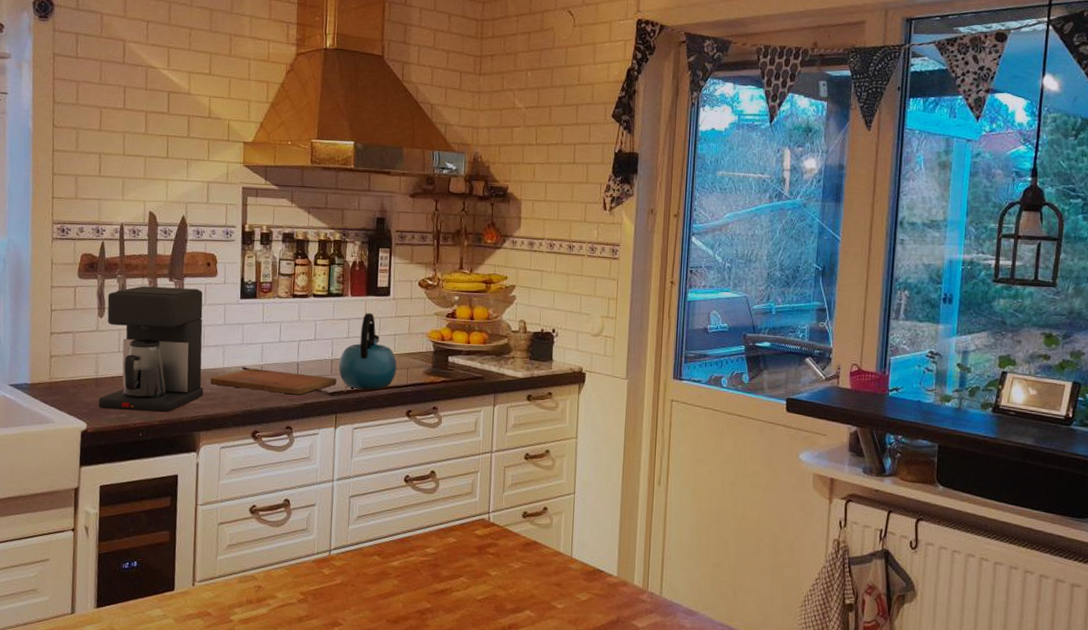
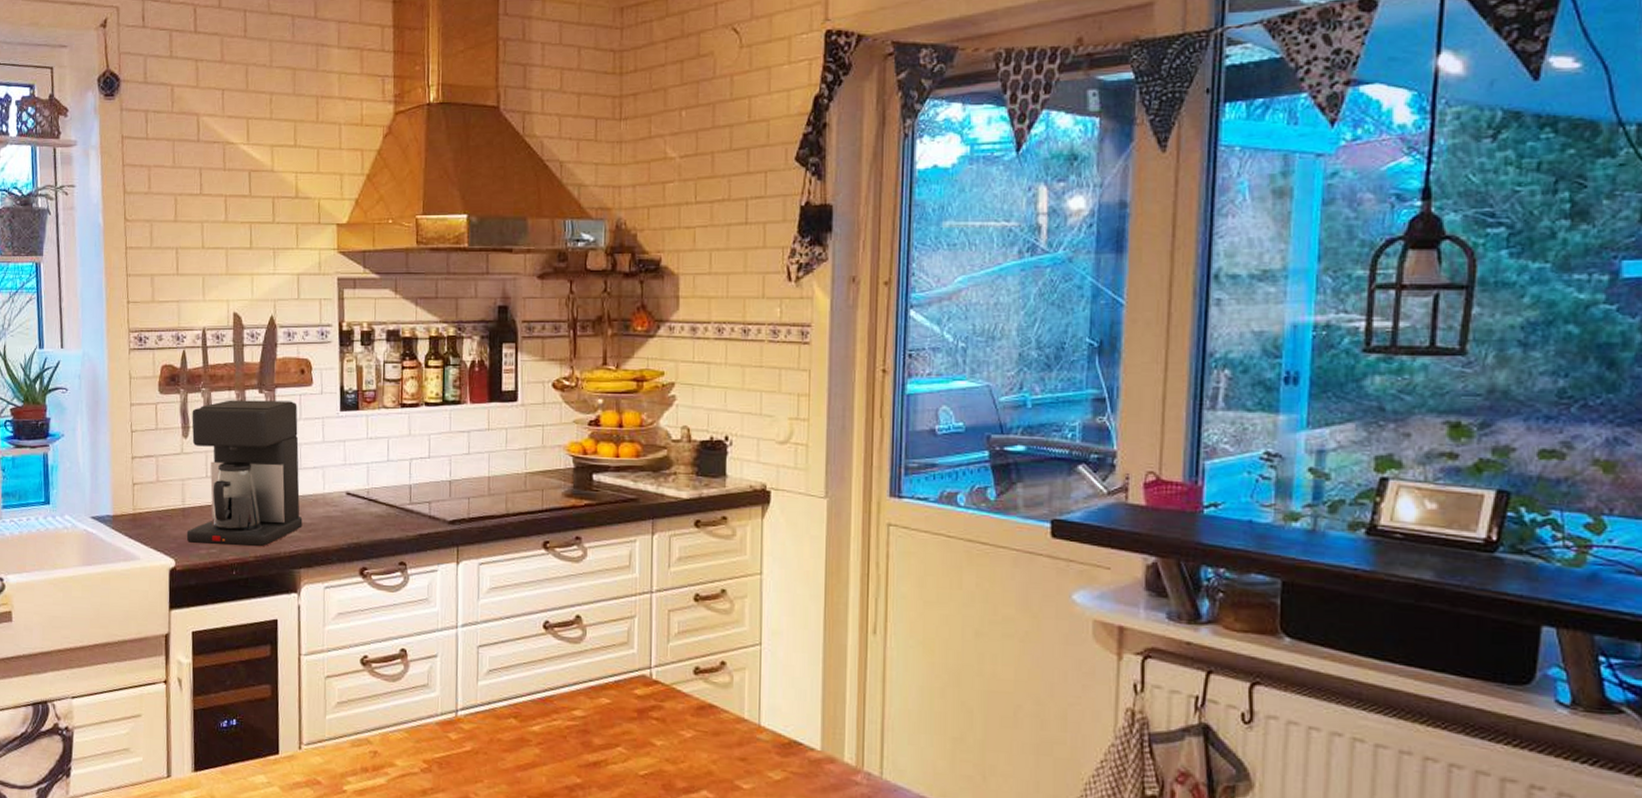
cutting board: present [210,368,337,395] -> none [309,493,457,525]
kettle: present [338,313,397,390] -> none [459,423,530,517]

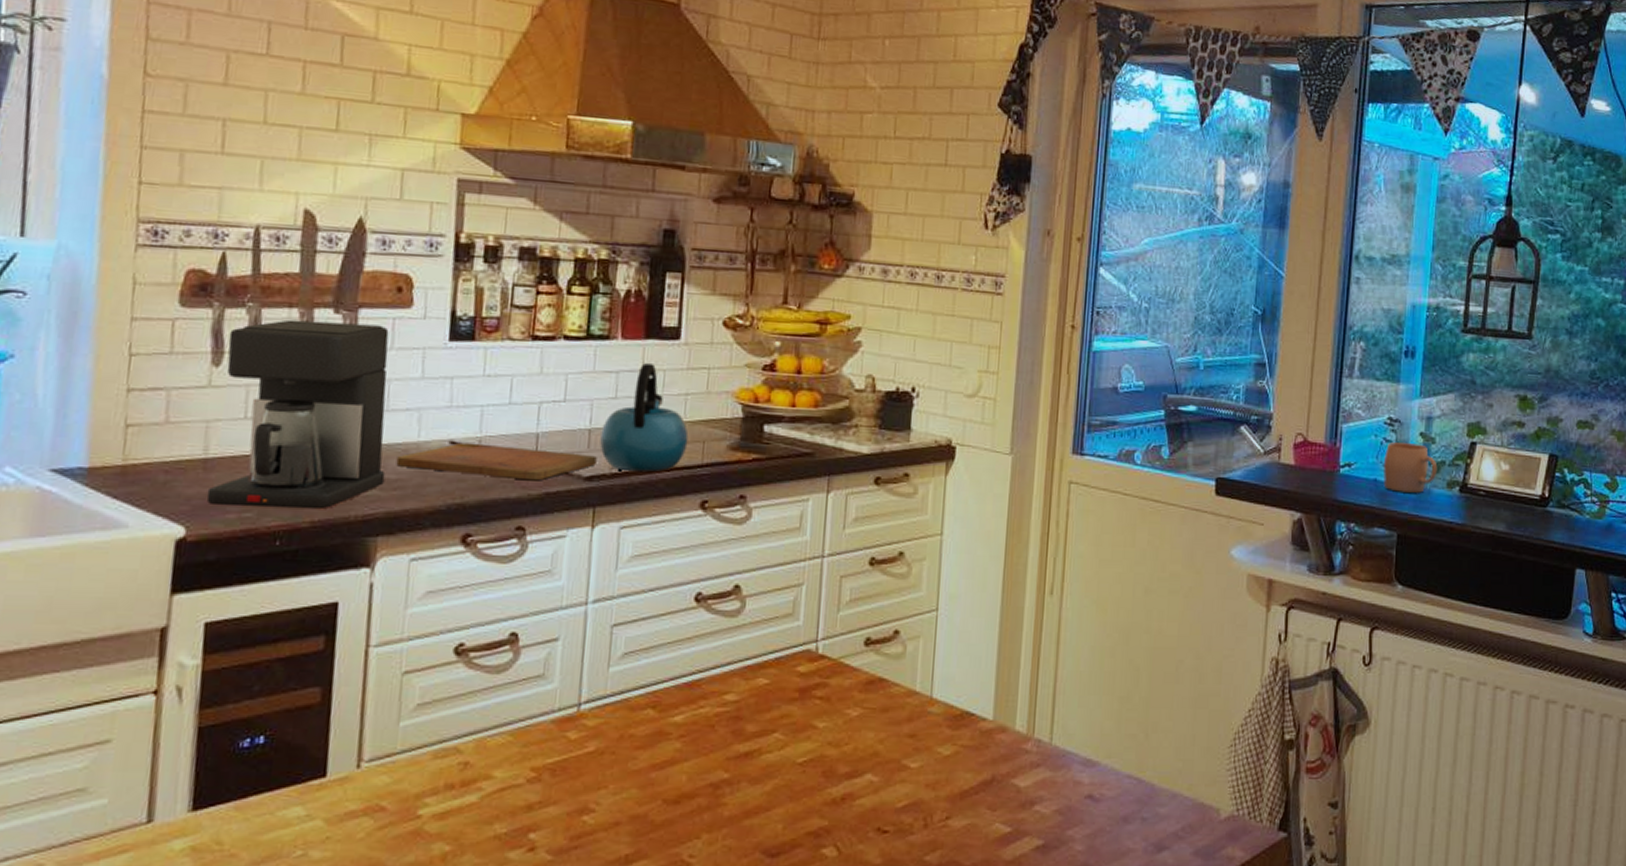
cutting board: none [309,493,457,525] -> present [396,442,597,481]
kettle: none [459,423,530,517] -> present [600,363,689,473]
mug: none [1261,479,1334,536] -> present [1383,442,1438,493]

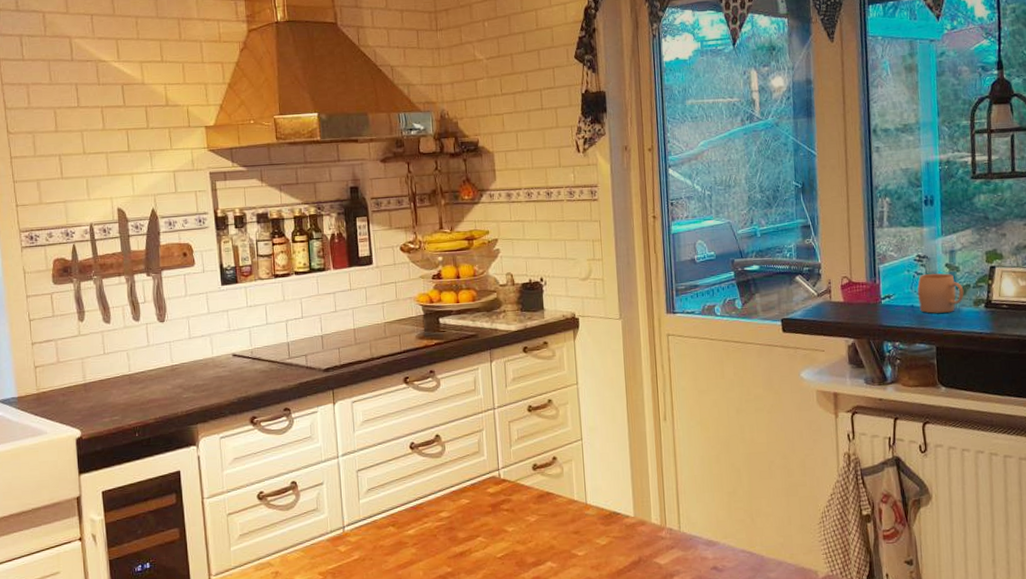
coffee maker: present [206,319,389,510] -> none [86,281,196,414]
cutting board: present [396,442,597,481] -> none [201,353,330,376]
kettle: present [600,363,689,473] -> none [329,284,389,363]

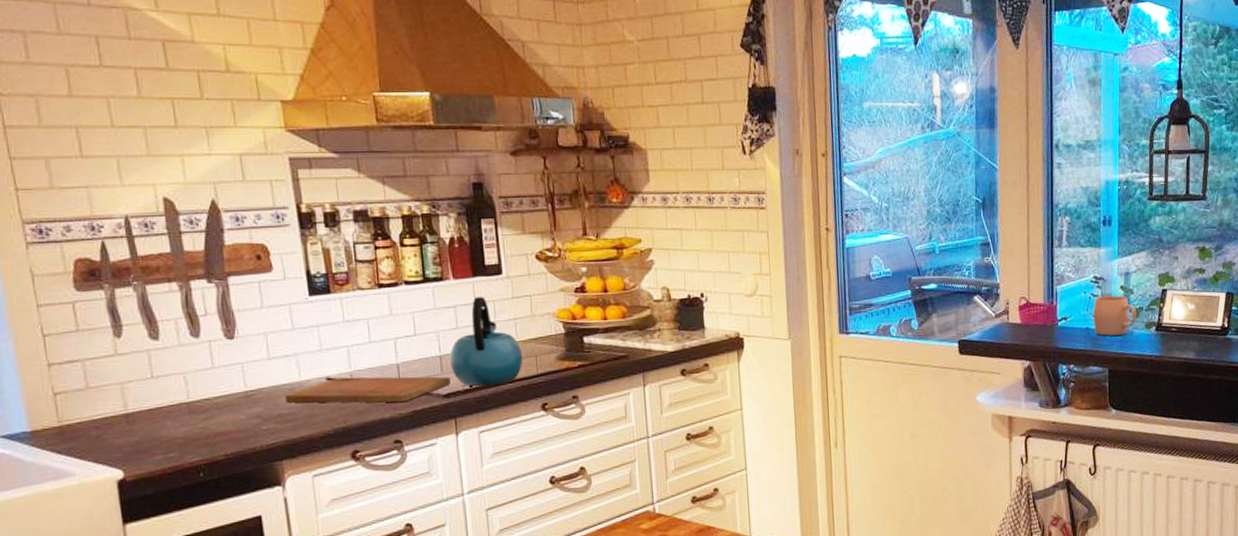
cutting board: none [201,353,330,376] -> present [285,376,451,403]
kettle: none [329,284,389,363] -> present [450,297,524,387]

